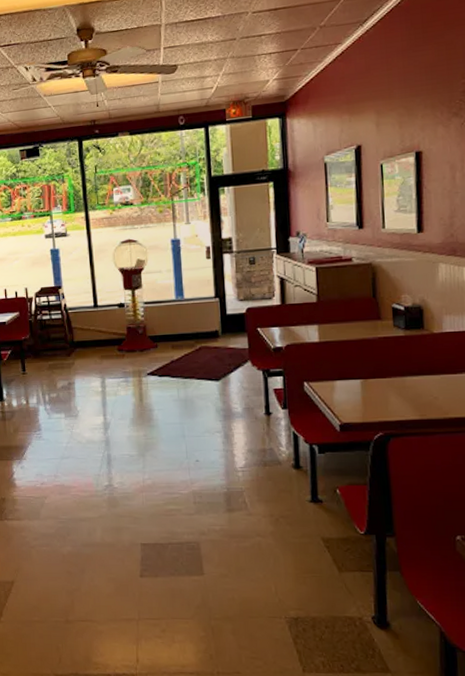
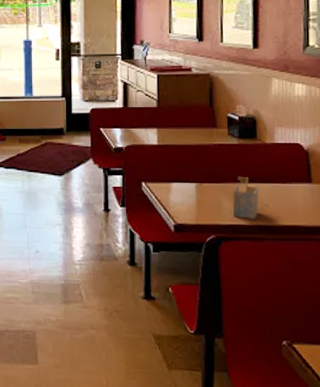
napkin holder: none [400,369,428,414] -> present [233,176,259,219]

